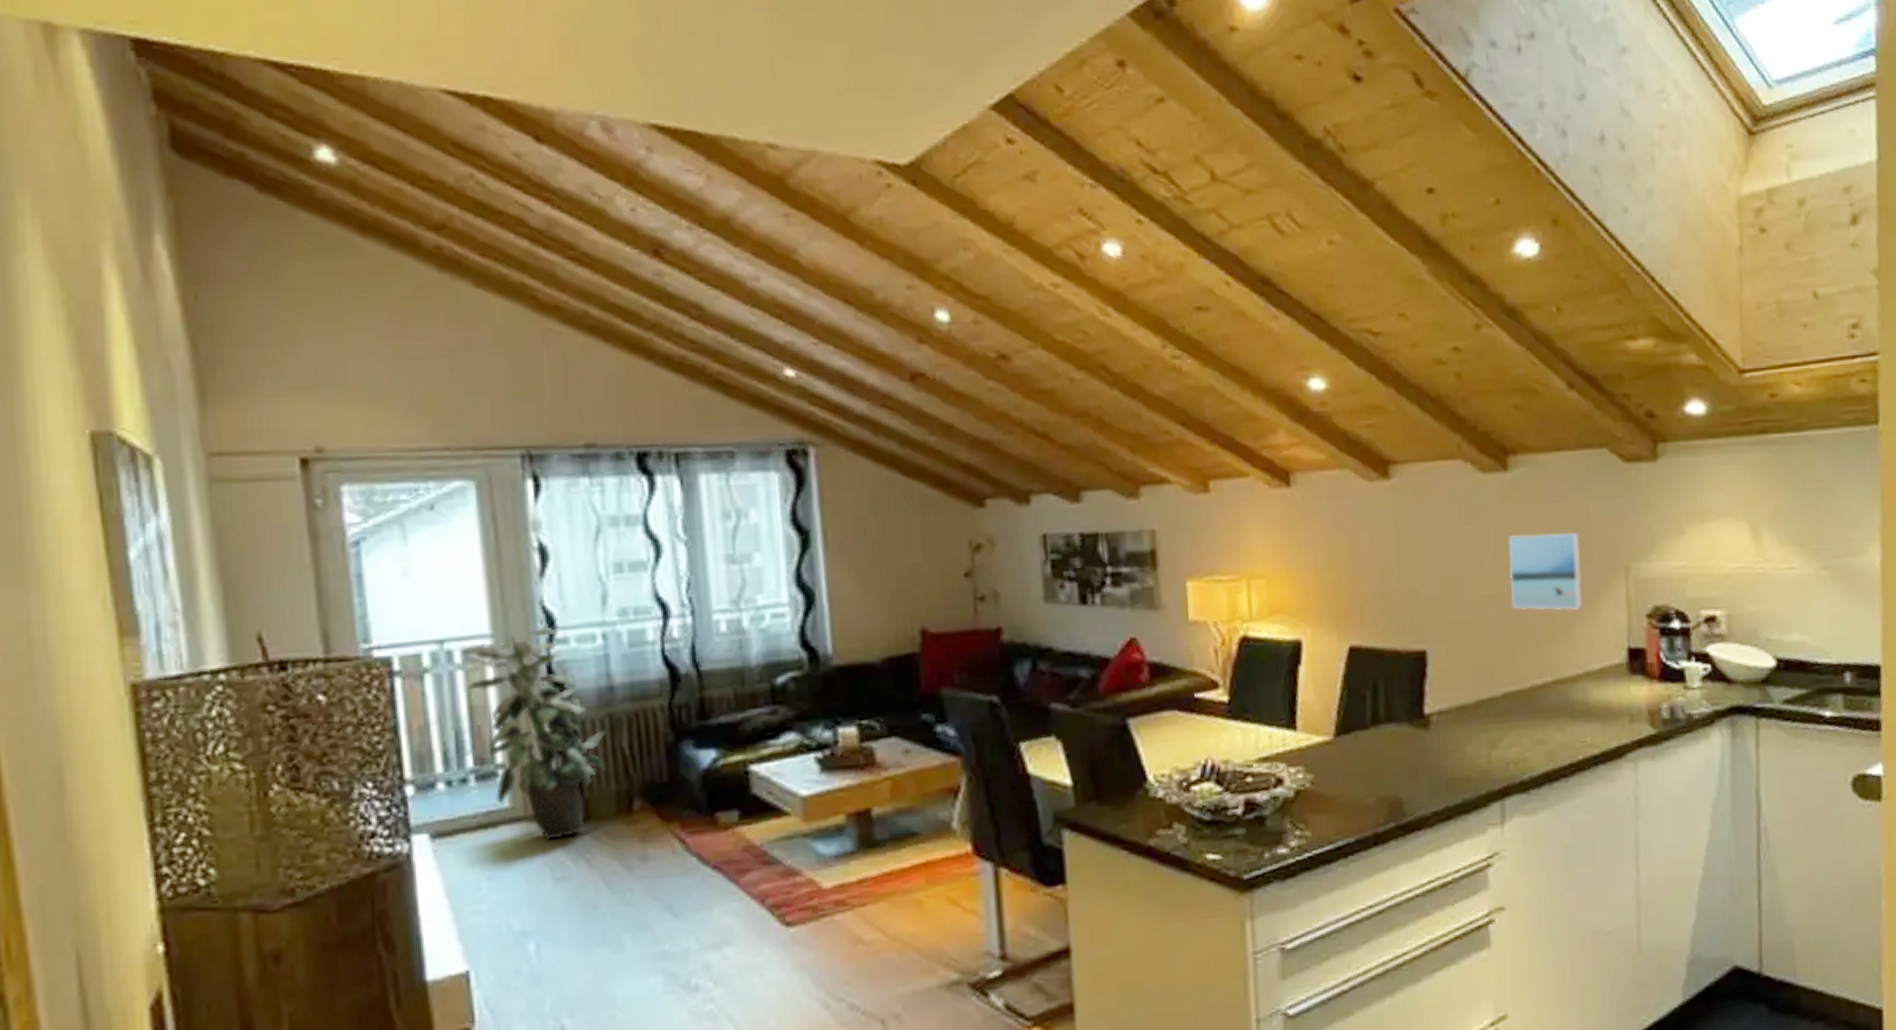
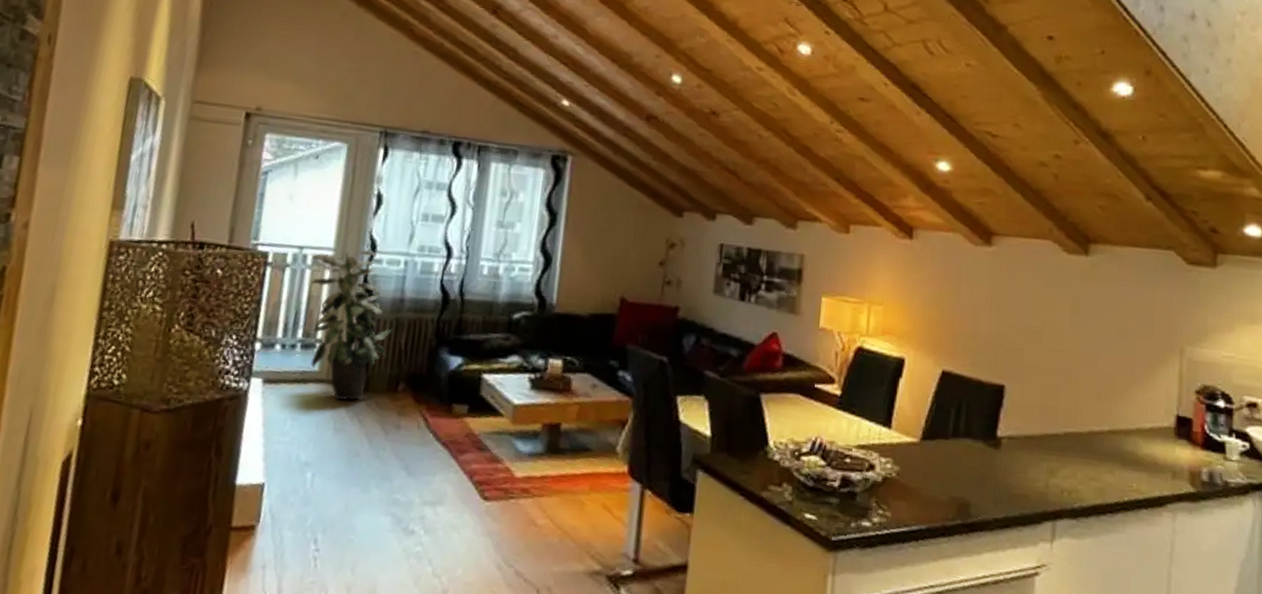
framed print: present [1509,533,1583,611] -> none [1080,307,1144,377]

